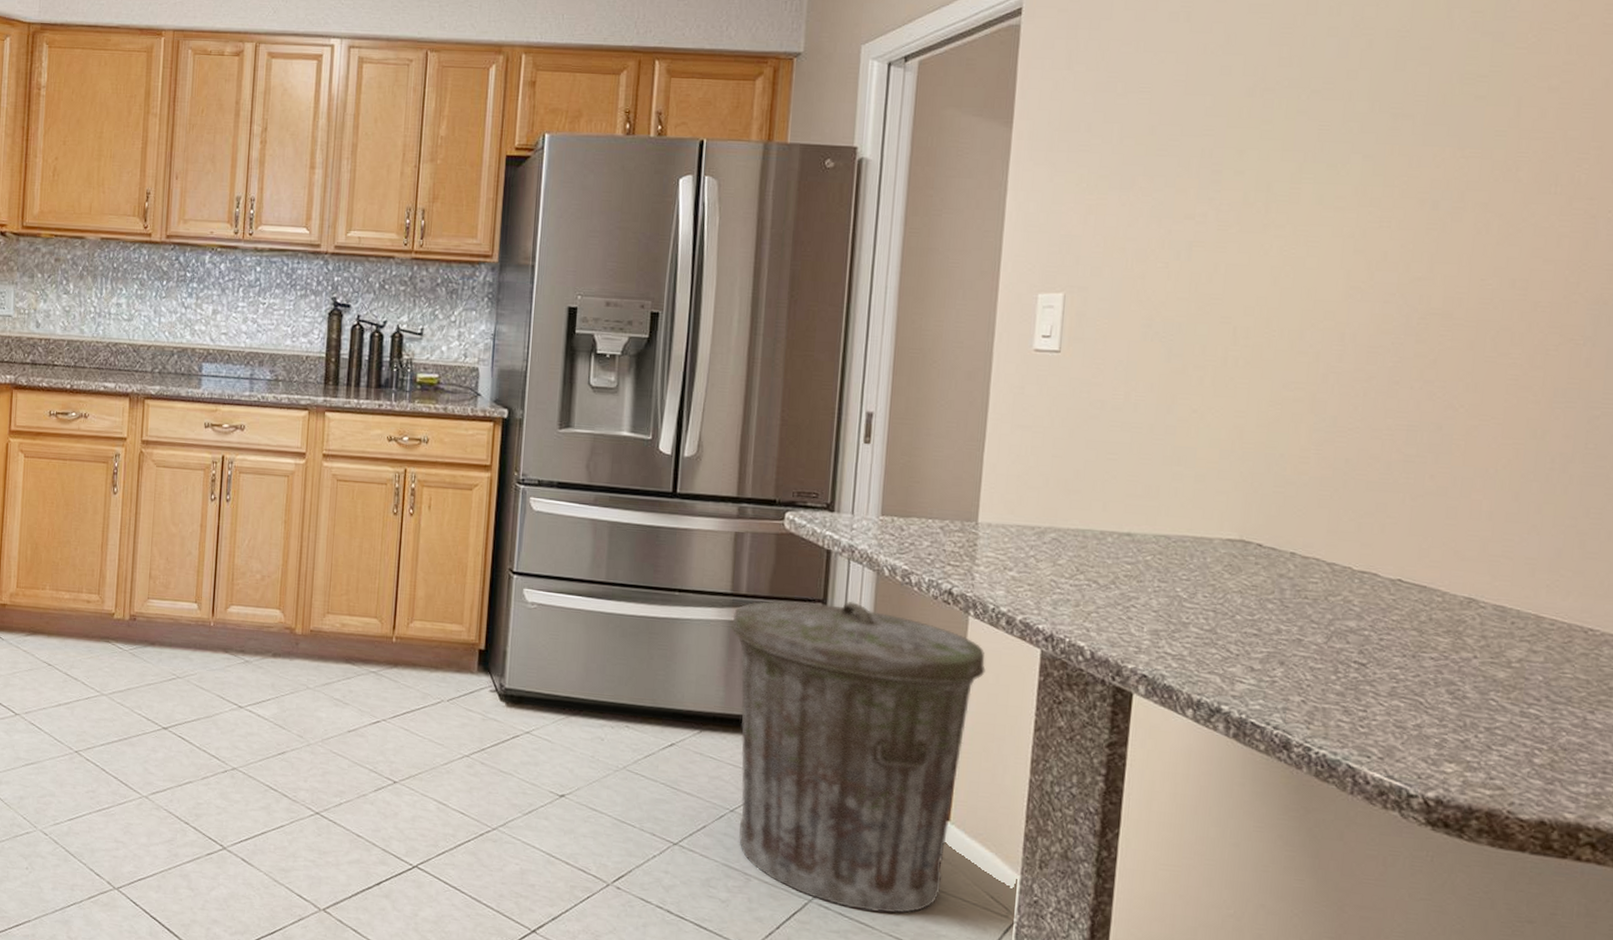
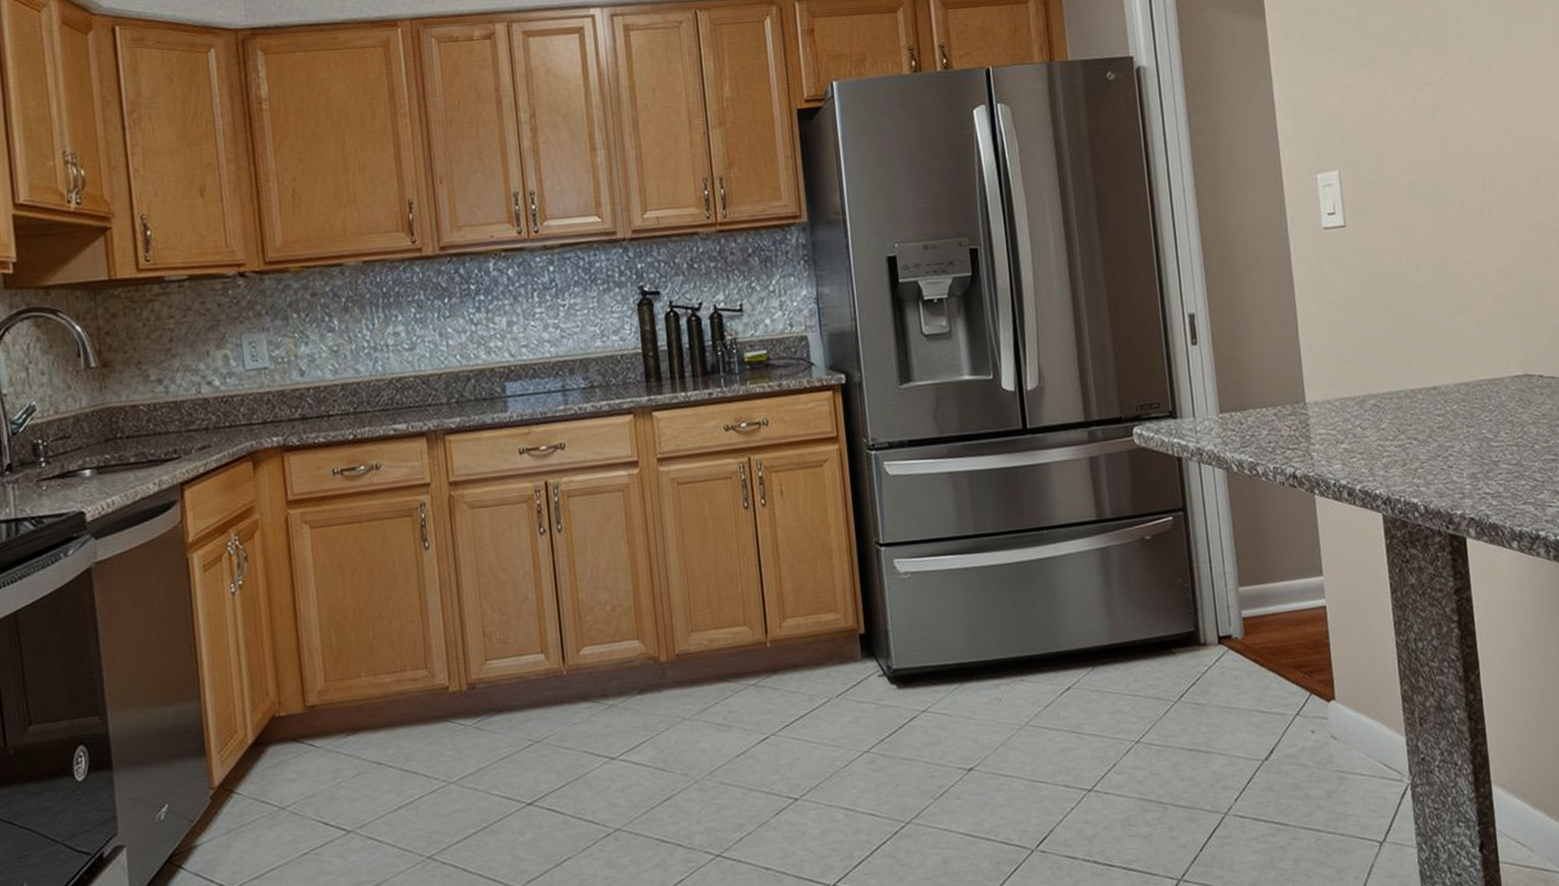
trash can: present [731,601,986,913] -> none [1102,503,1340,811]

